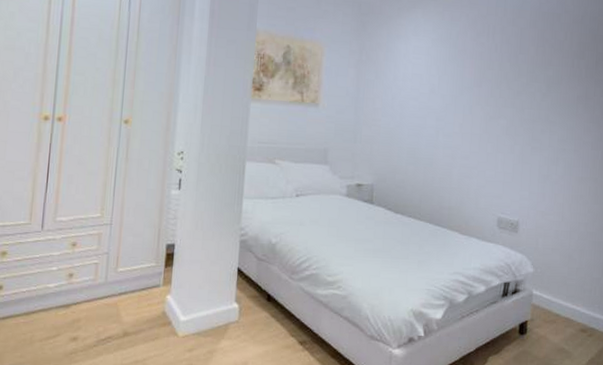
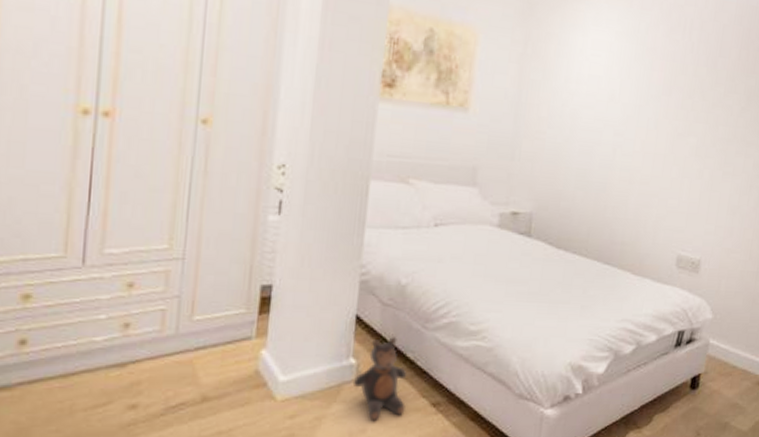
teddy bear: none [236,286,279,355] -> present [352,337,407,420]

